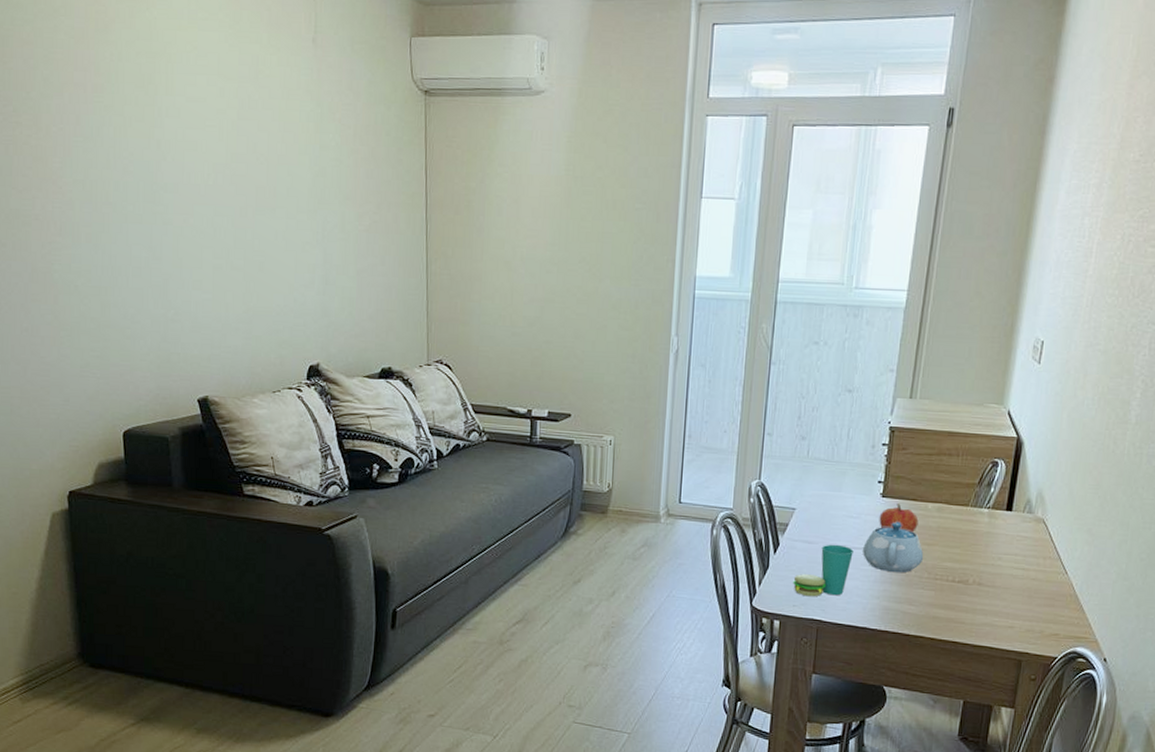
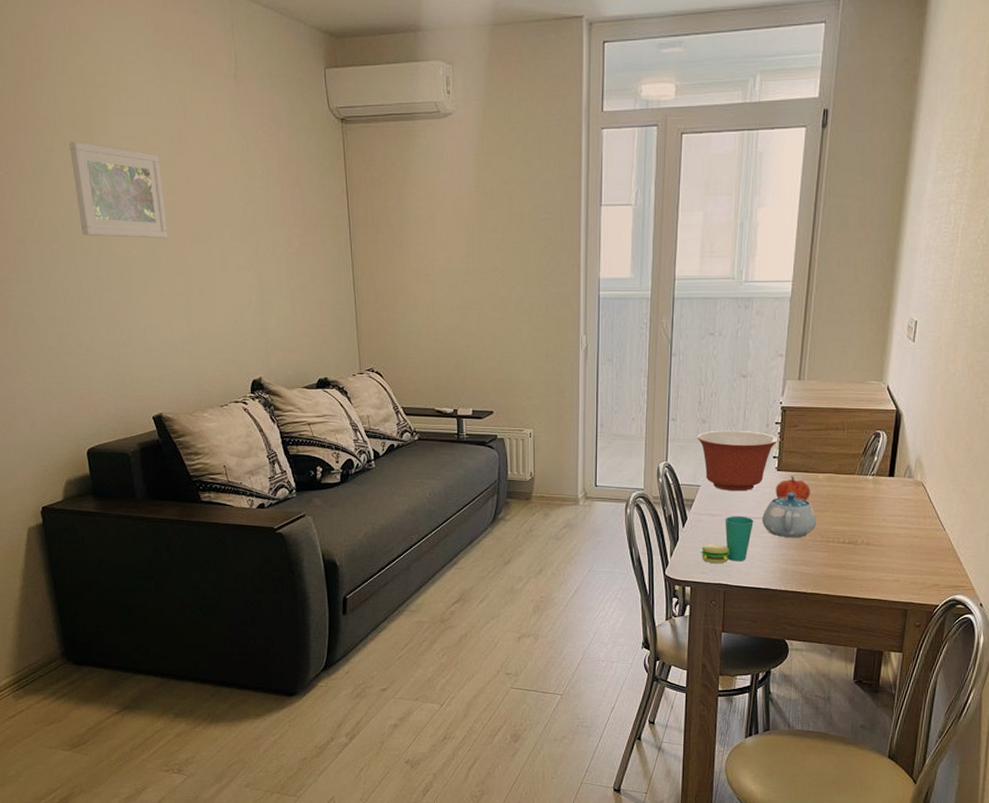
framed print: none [130,99,230,208] -> present [69,141,169,238]
mixing bowl: none [794,448,885,518] -> present [697,430,778,492]

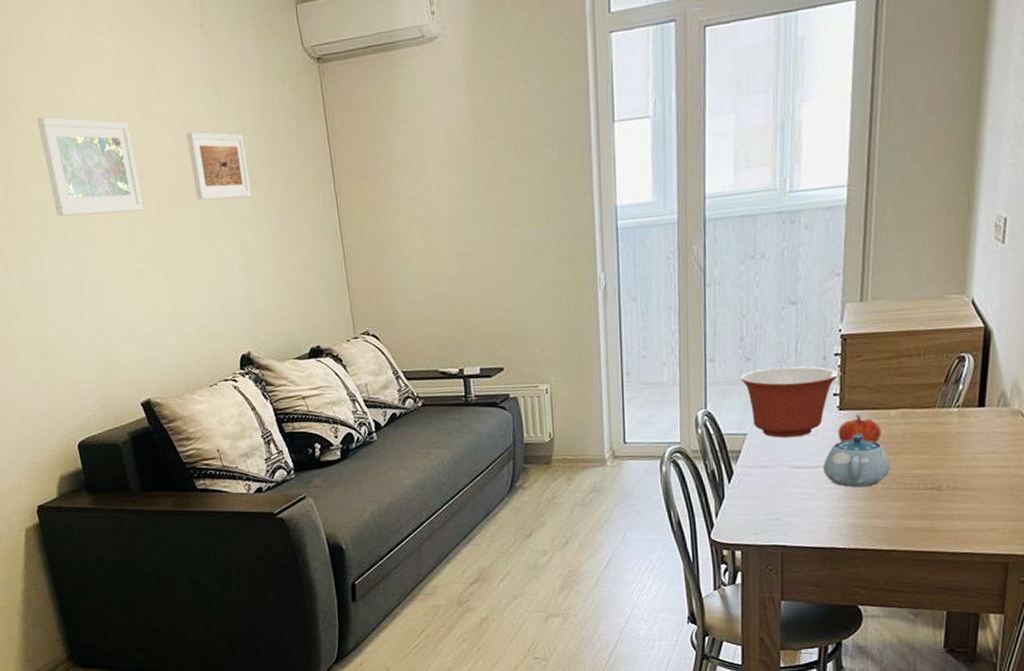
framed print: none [213,171,272,237] -> present [186,131,252,201]
cup: present [701,516,754,564] -> none [752,465,813,523]

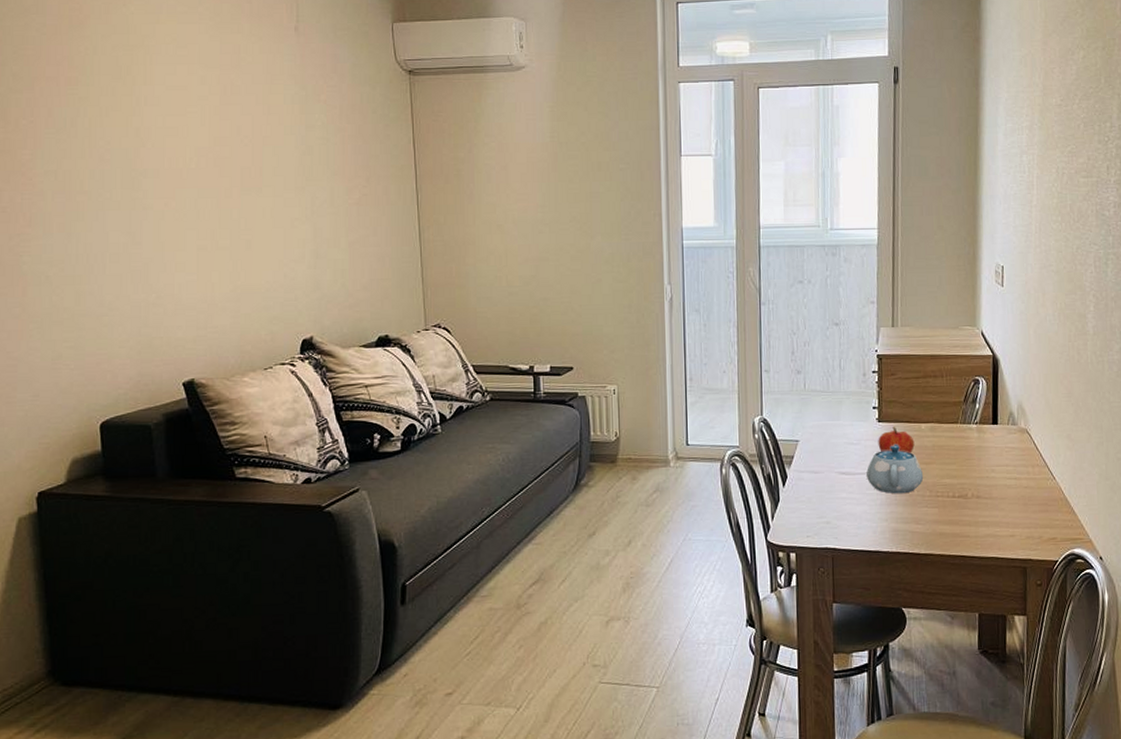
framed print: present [37,116,144,217] -> none [107,90,214,190]
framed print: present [186,131,252,201] -> none [268,121,331,188]
mixing bowl: present [740,366,839,438] -> none [792,380,877,446]

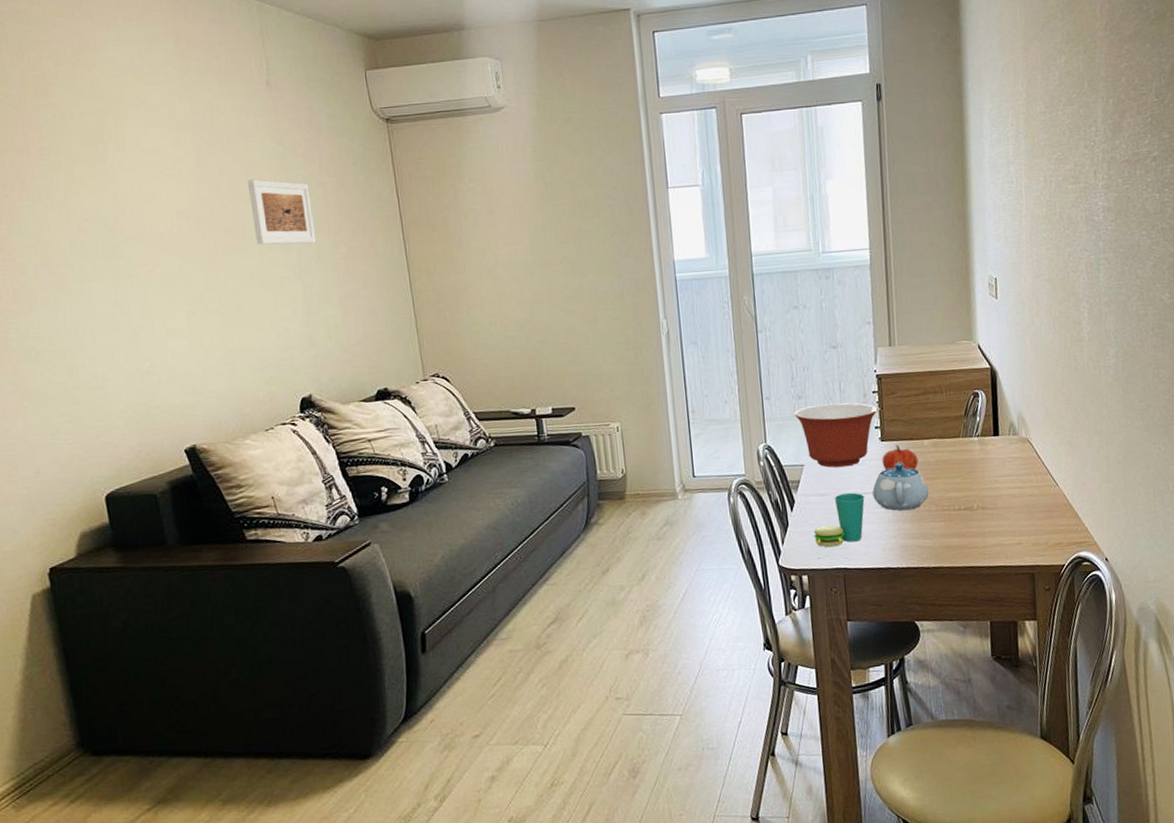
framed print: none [268,121,331,188] -> present [247,179,317,245]
mixing bowl: none [792,380,877,446] -> present [794,402,878,468]
cup: none [804,471,858,526] -> present [813,492,865,548]

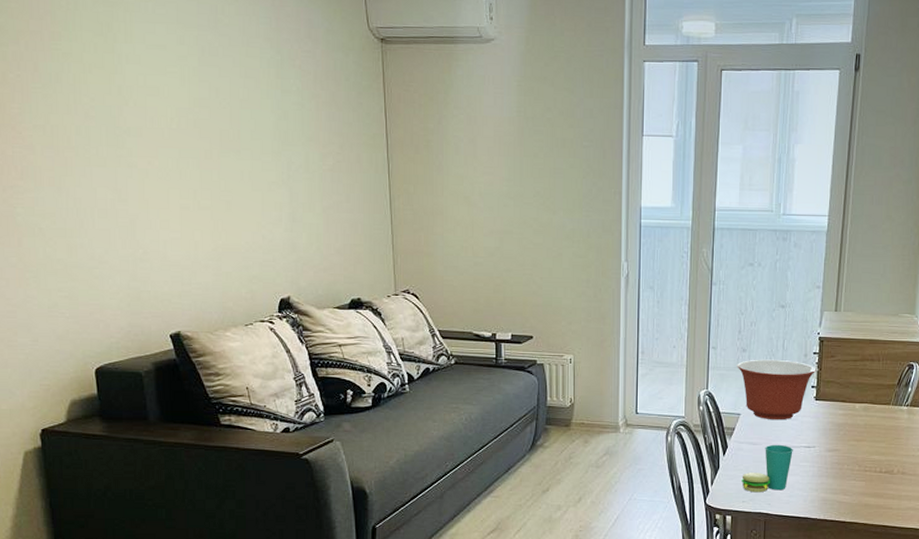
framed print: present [247,179,317,245] -> none [245,85,306,153]
teapot: present [872,461,929,511] -> none [801,421,854,467]
fruit: present [882,445,919,471] -> none [814,405,848,431]

